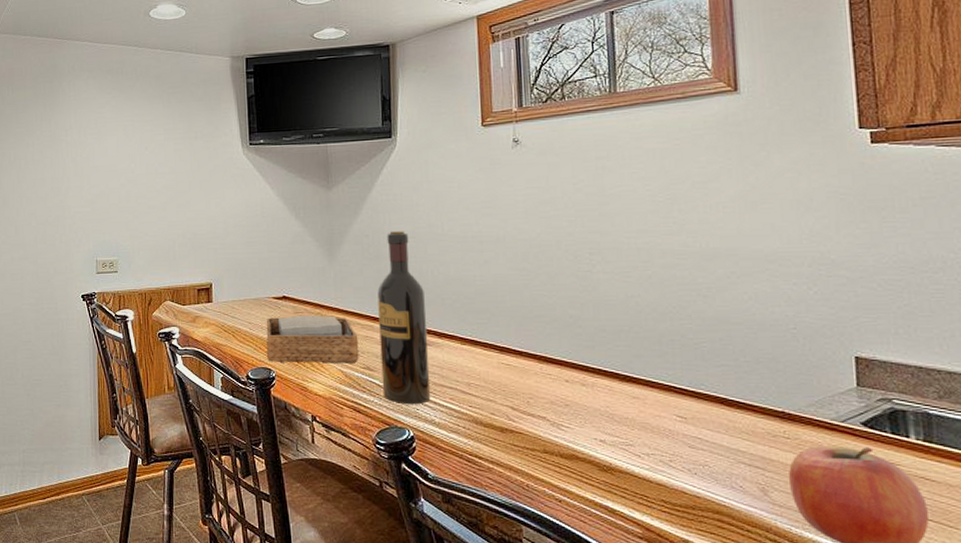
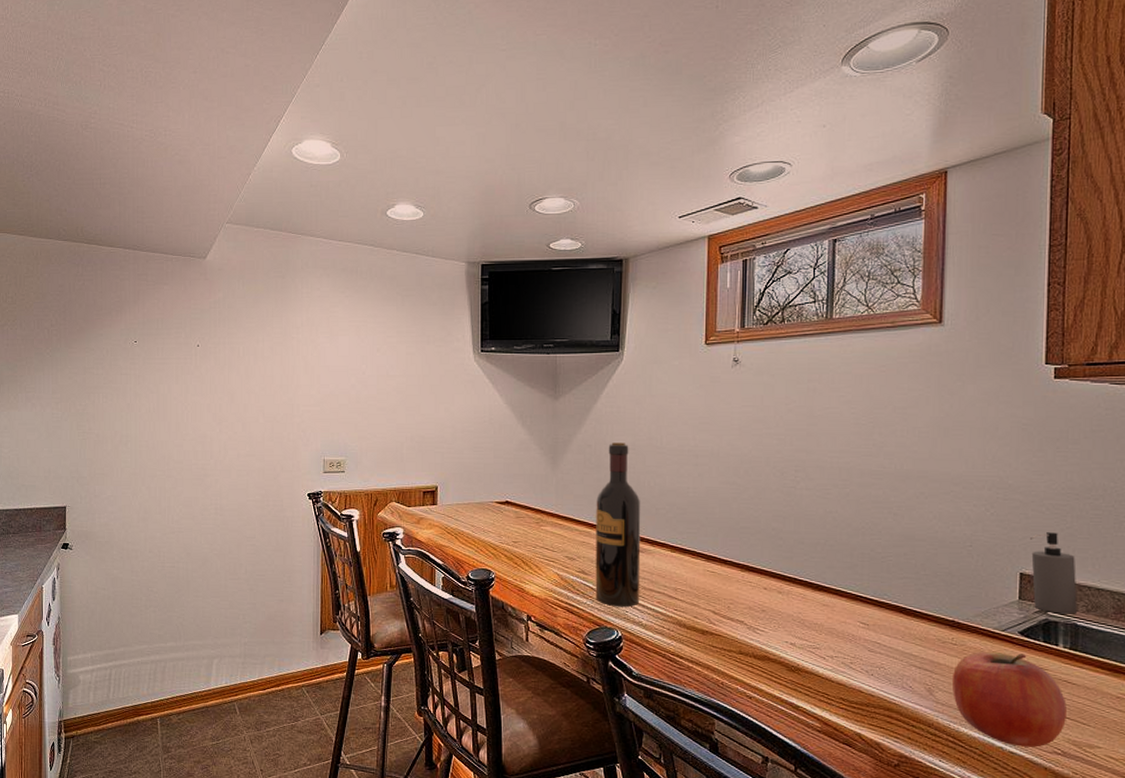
napkin holder: present [266,316,359,362] -> none [488,520,575,566]
soap dispenser: none [863,311,927,402] -> present [1030,532,1077,614]

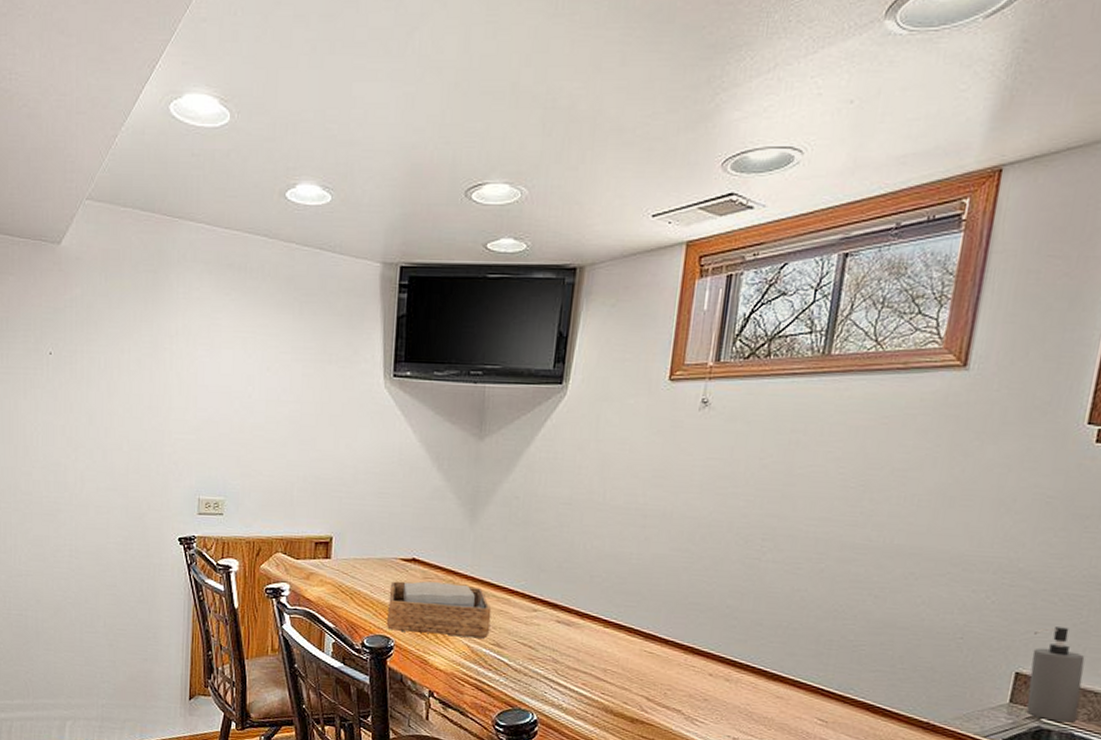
napkin holder: none [488,520,575,566] -> present [387,581,492,638]
wine bottle: present [595,442,641,607] -> none [510,495,574,687]

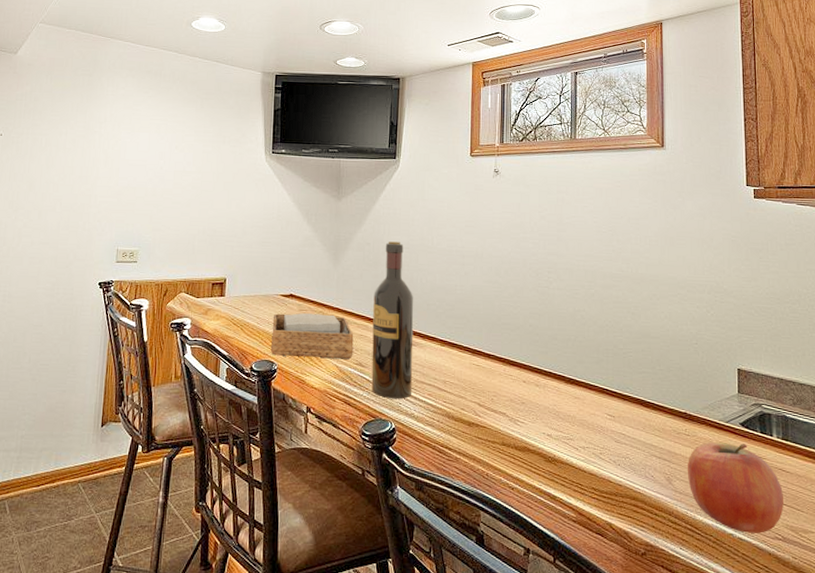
wine bottle: none [510,495,574,687] -> present [371,241,414,399]
soap dispenser: present [1026,627,1085,723] -> none [744,332,785,407]

